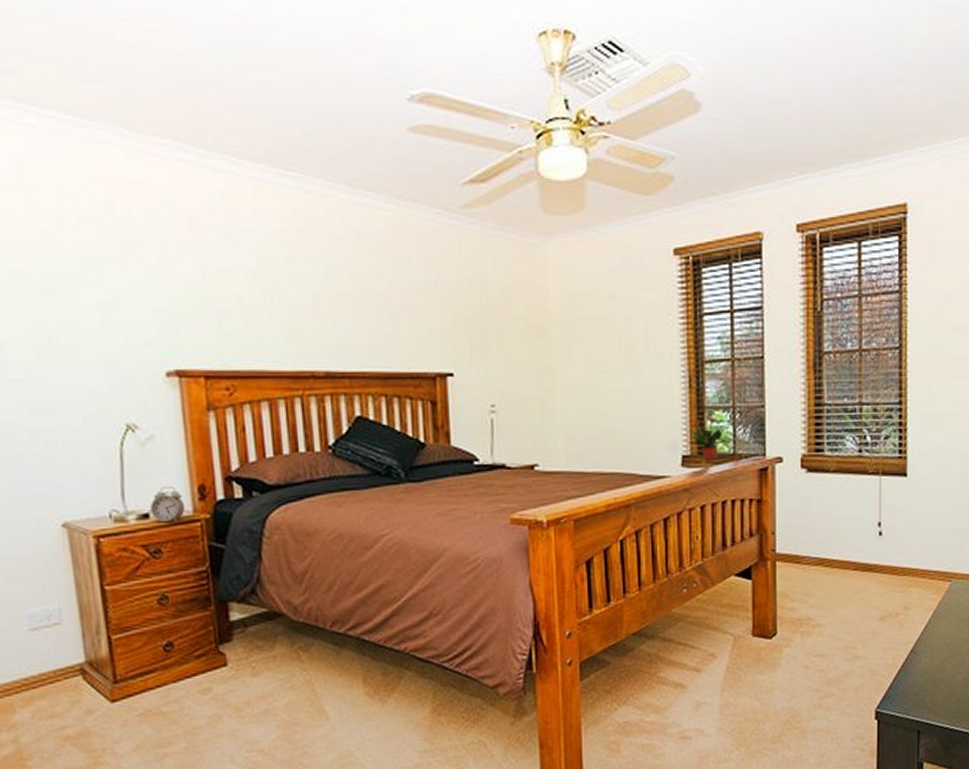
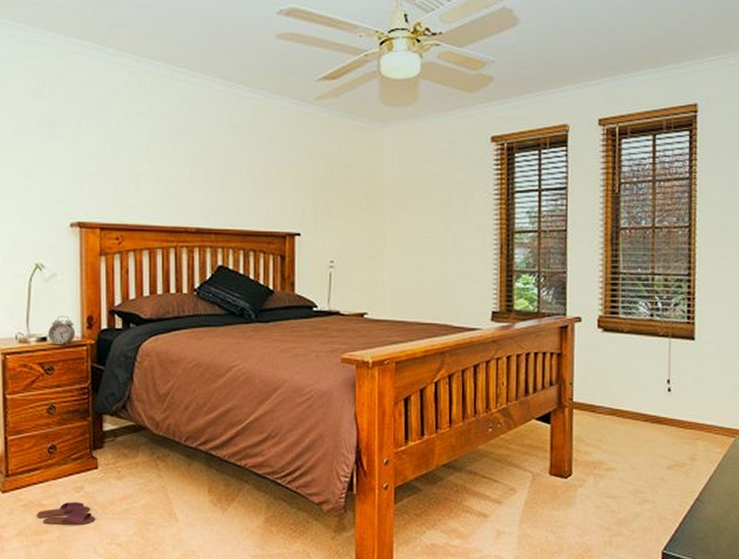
slippers: none [157,706,230,734] -> present [37,502,96,525]
potted plant: present [688,416,727,462] -> none [497,279,532,318]

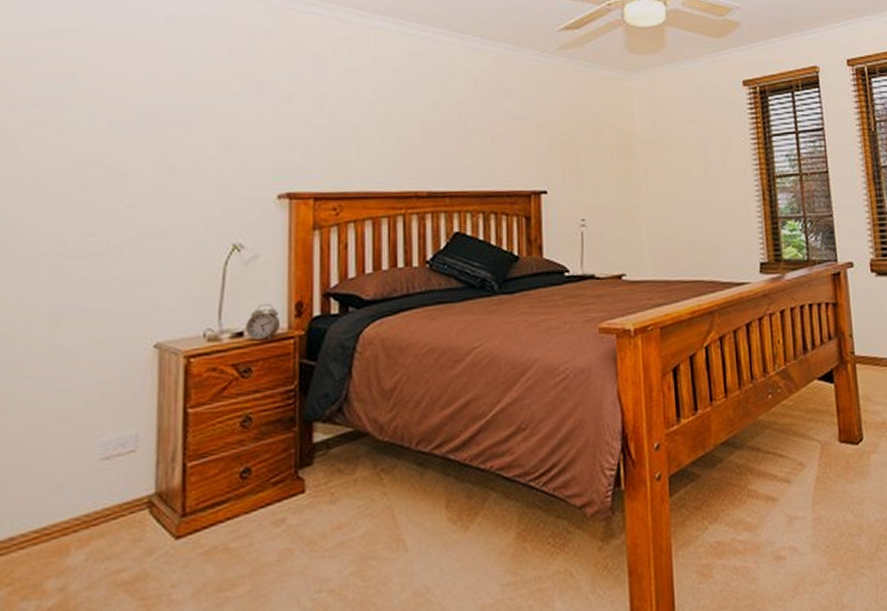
slippers: present [37,502,96,525] -> none [222,539,301,575]

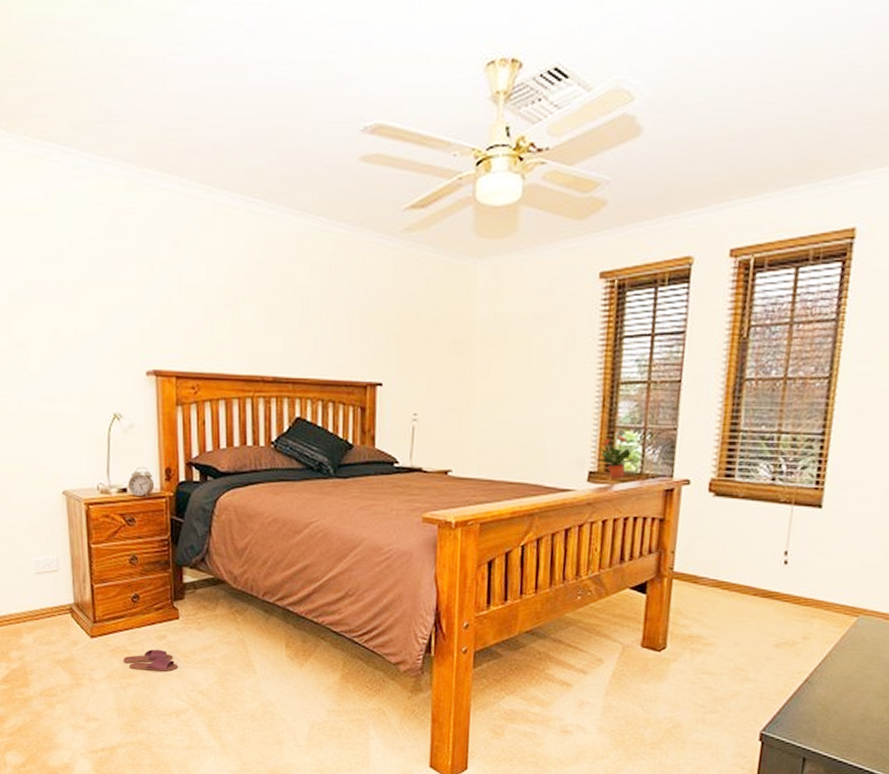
slippers: none [222,539,301,575] -> present [123,649,178,672]
potted plant: none [765,225,801,269] -> present [596,435,635,479]

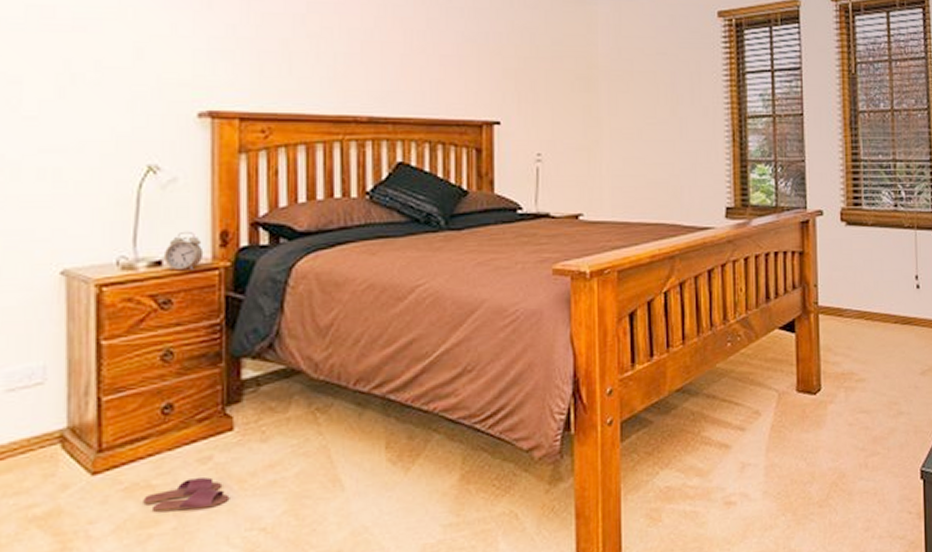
potted plant: present [596,435,635,479] -> none [732,169,769,214]

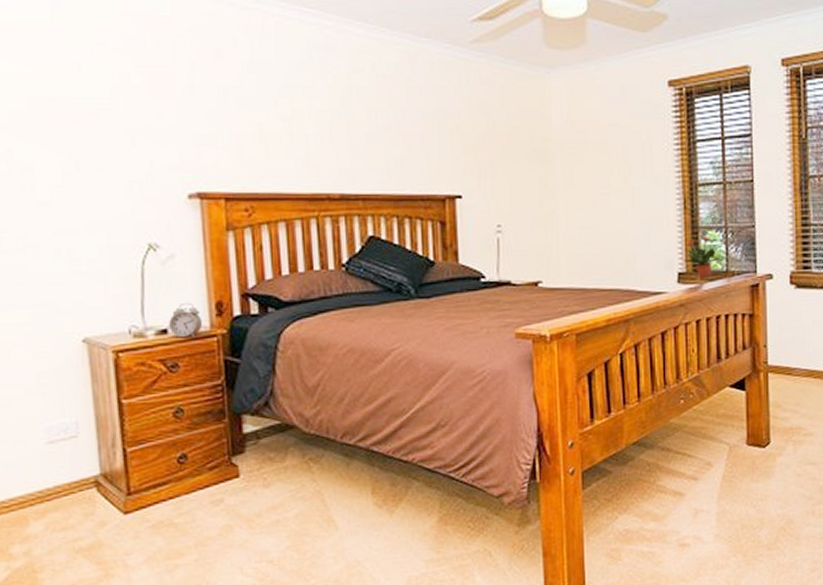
slippers: present [143,477,230,512] -> none [168,517,241,545]
potted plant: none [732,169,769,214] -> present [683,235,720,279]

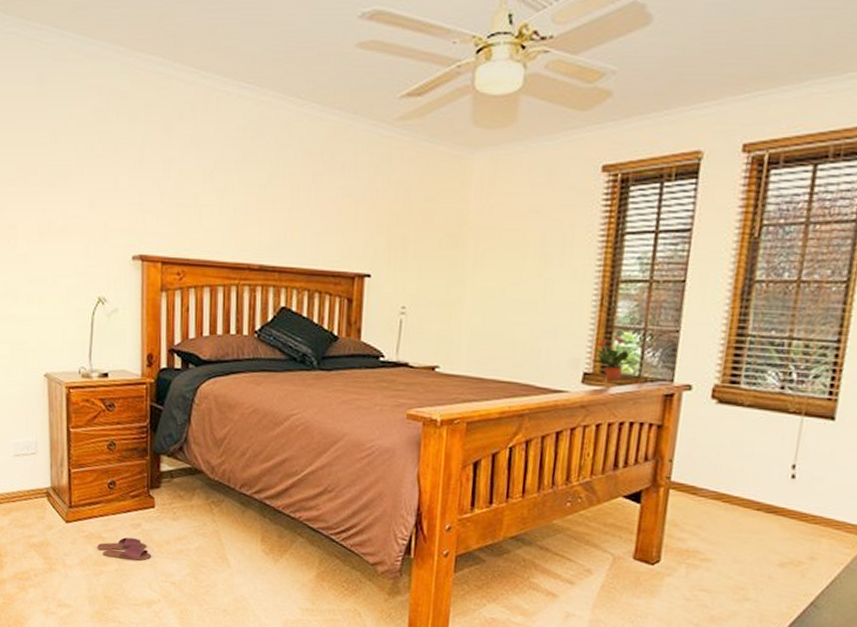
alarm clock: present [168,302,203,338] -> none [109,351,136,383]
slippers: none [168,517,241,545] -> present [97,537,152,561]

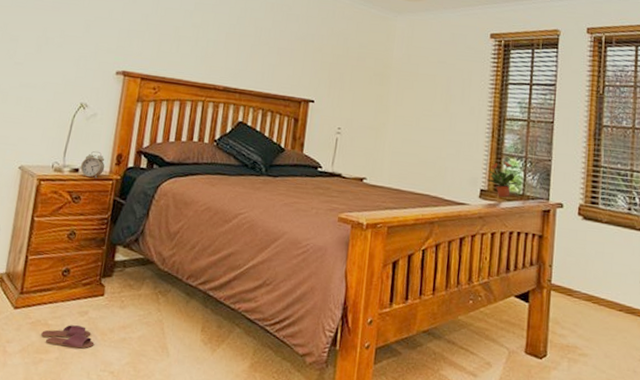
alarm clock: none [109,351,136,383] -> present [80,150,105,178]

